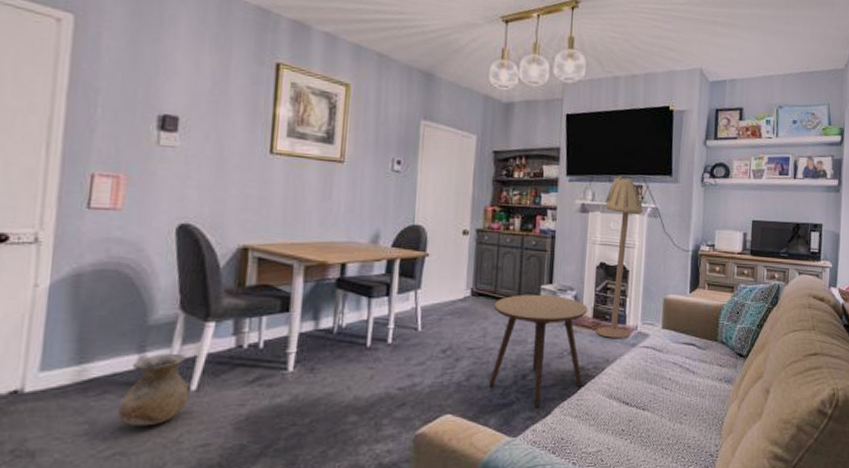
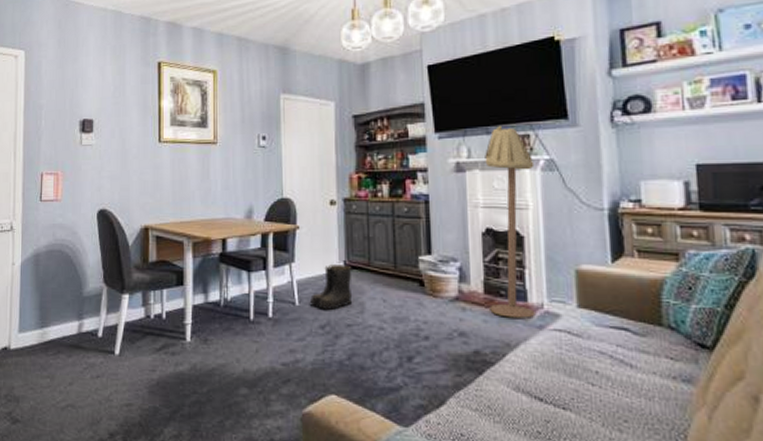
vase: present [118,353,190,427] -> none [68,321,115,384]
boots: none [432,292,477,334] -> present [309,265,353,310]
side table: present [489,294,588,409] -> none [369,266,479,397]

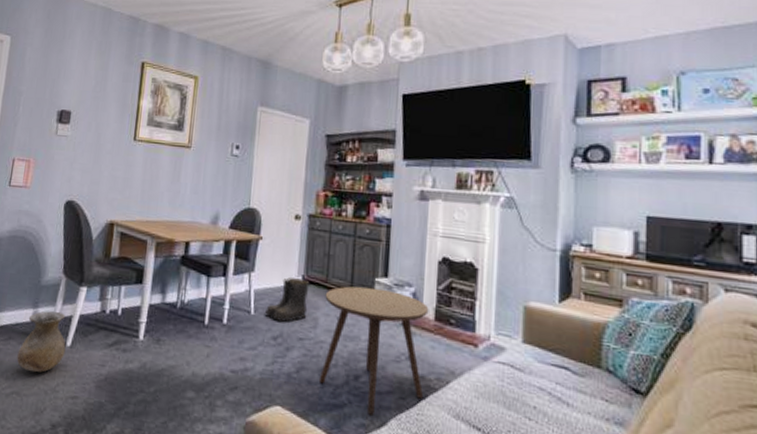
vase: none [68,321,115,384] -> present [17,311,66,373]
side table: none [369,266,479,397] -> present [320,286,429,417]
floor lamp: present [485,126,535,318] -> none [439,160,495,349]

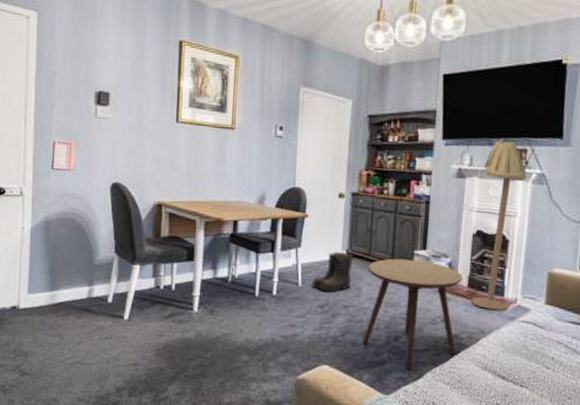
vase: present [17,311,66,373] -> none [77,287,124,344]
floor lamp: none [439,160,495,349] -> present [471,139,527,310]

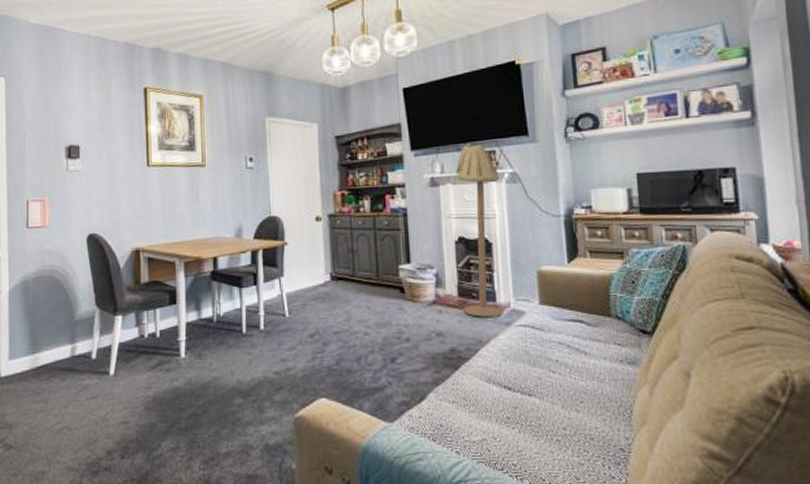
boots: present [311,252,352,292] -> none [298,277,340,319]
side table: present [363,258,463,371] -> none [354,274,455,394]

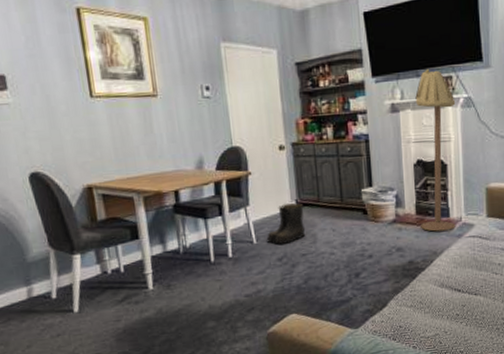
boots: none [298,277,340,319] -> present [266,203,306,244]

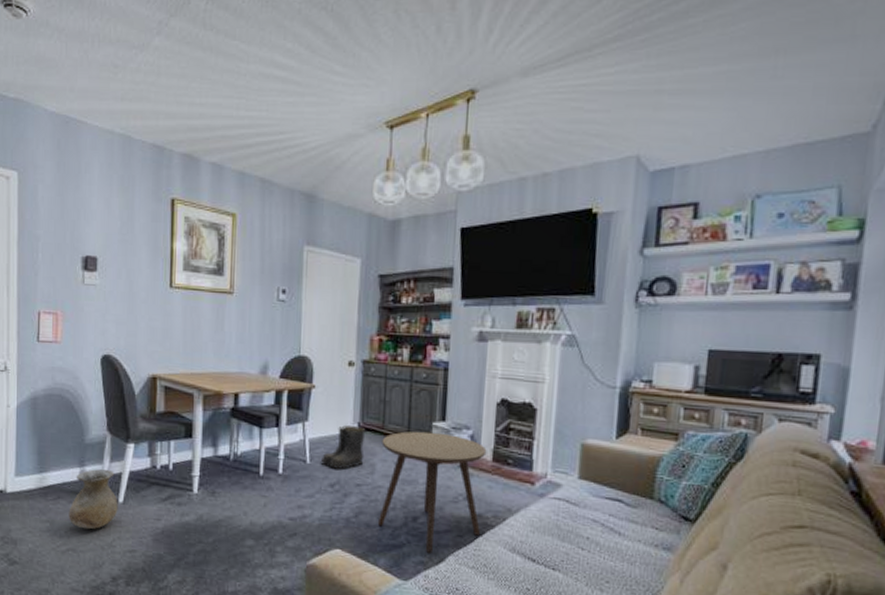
vase: none [22,283,75,344] -> present [69,468,118,530]
side table: none [319,197,413,303] -> present [378,431,487,554]
floor lamp: present [415,69,456,232] -> none [496,297,556,487]

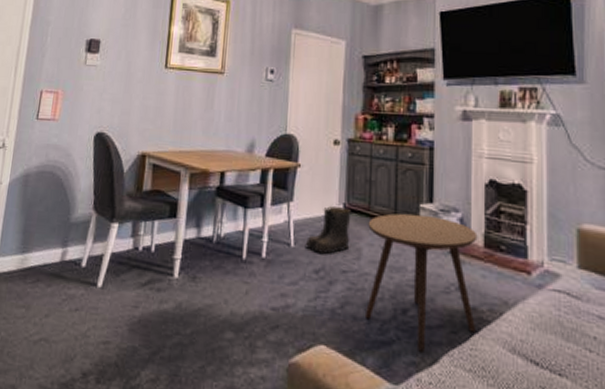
vase: present [69,468,118,530] -> none [45,249,97,317]

